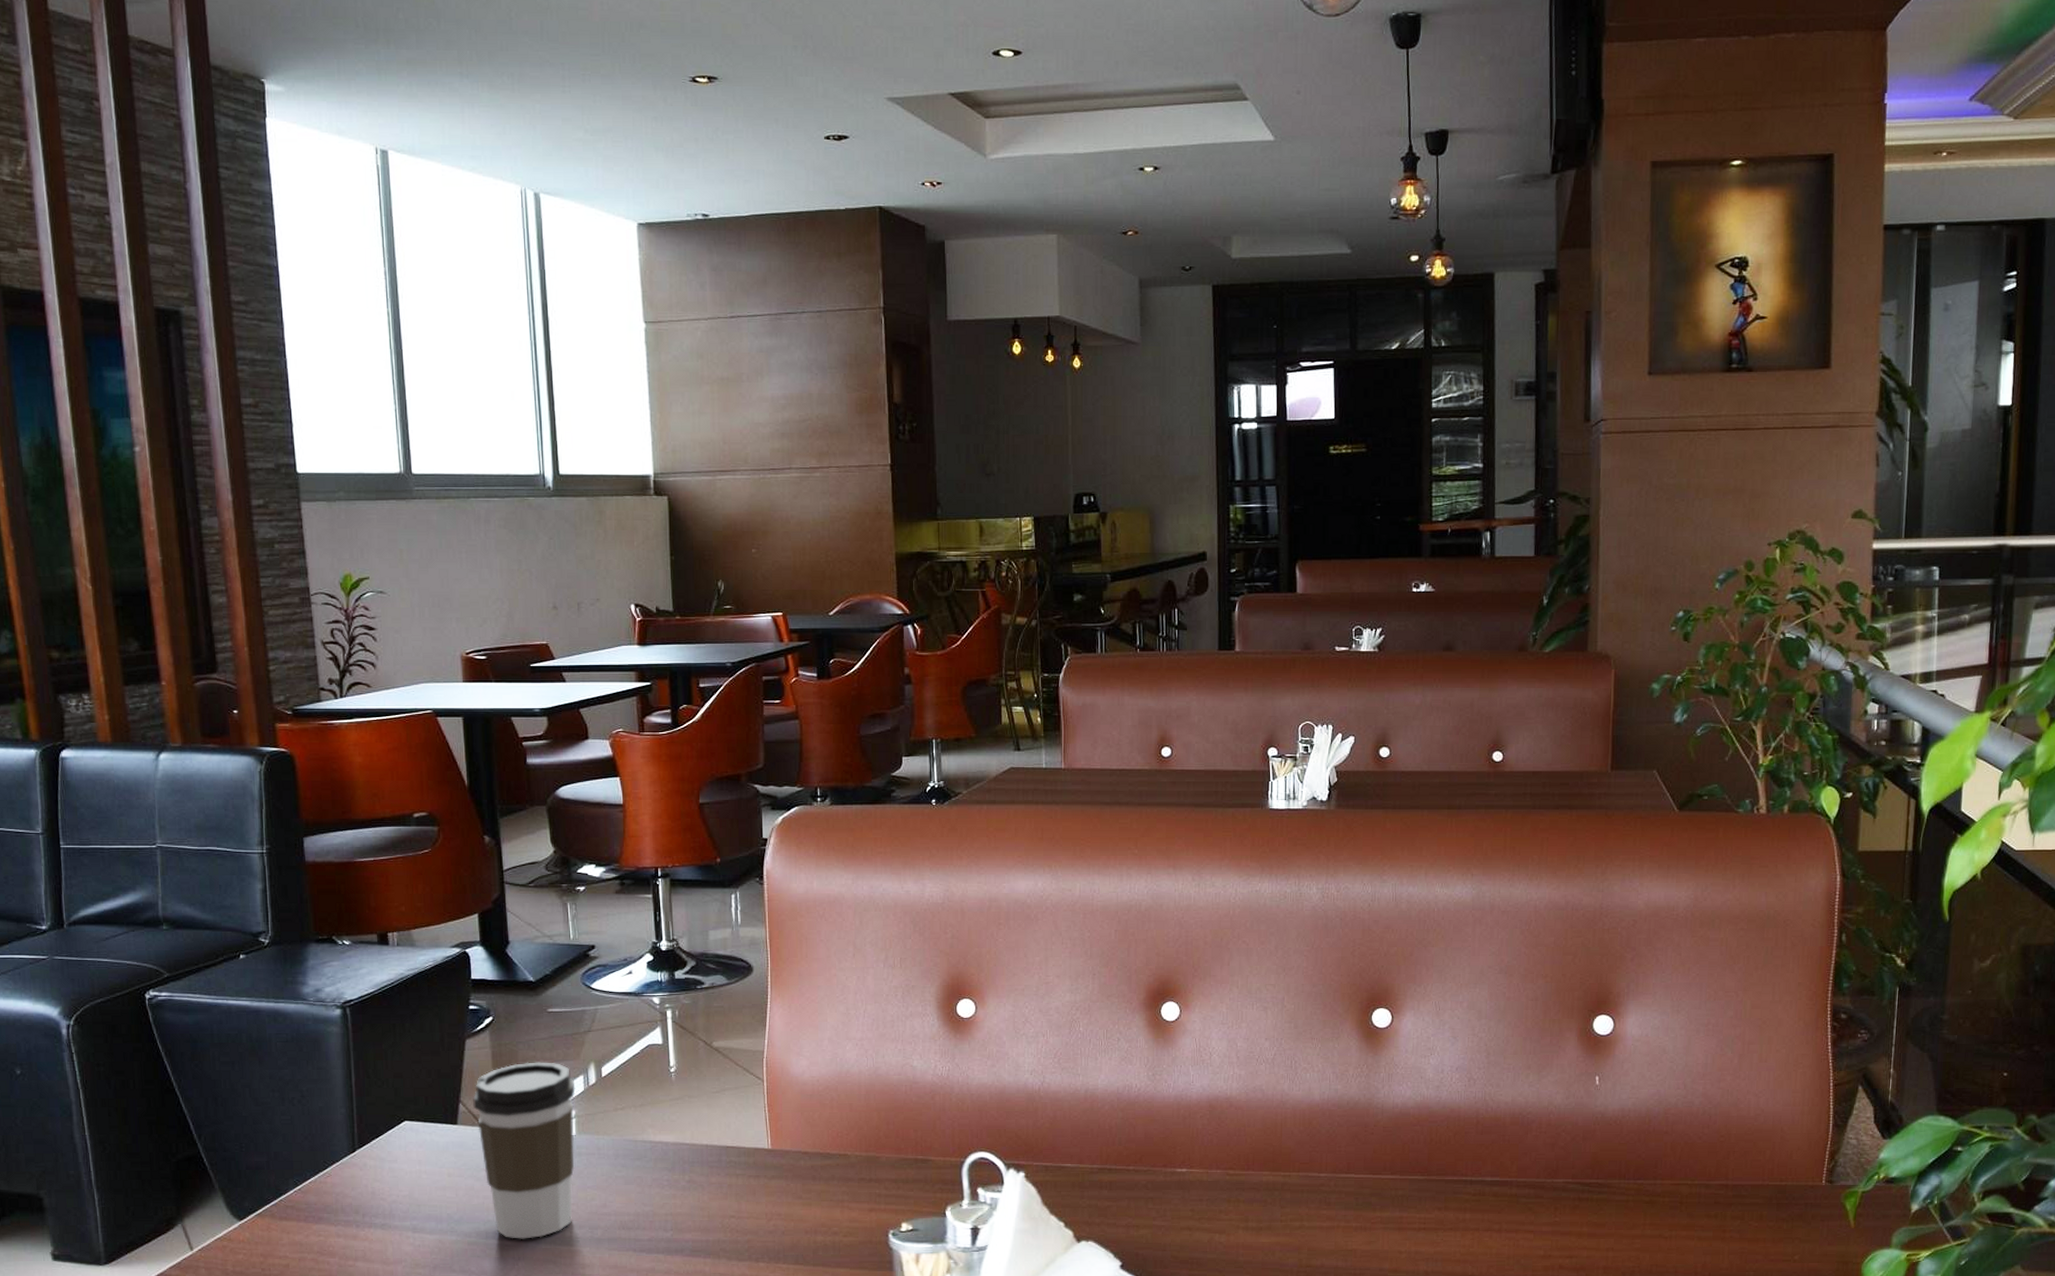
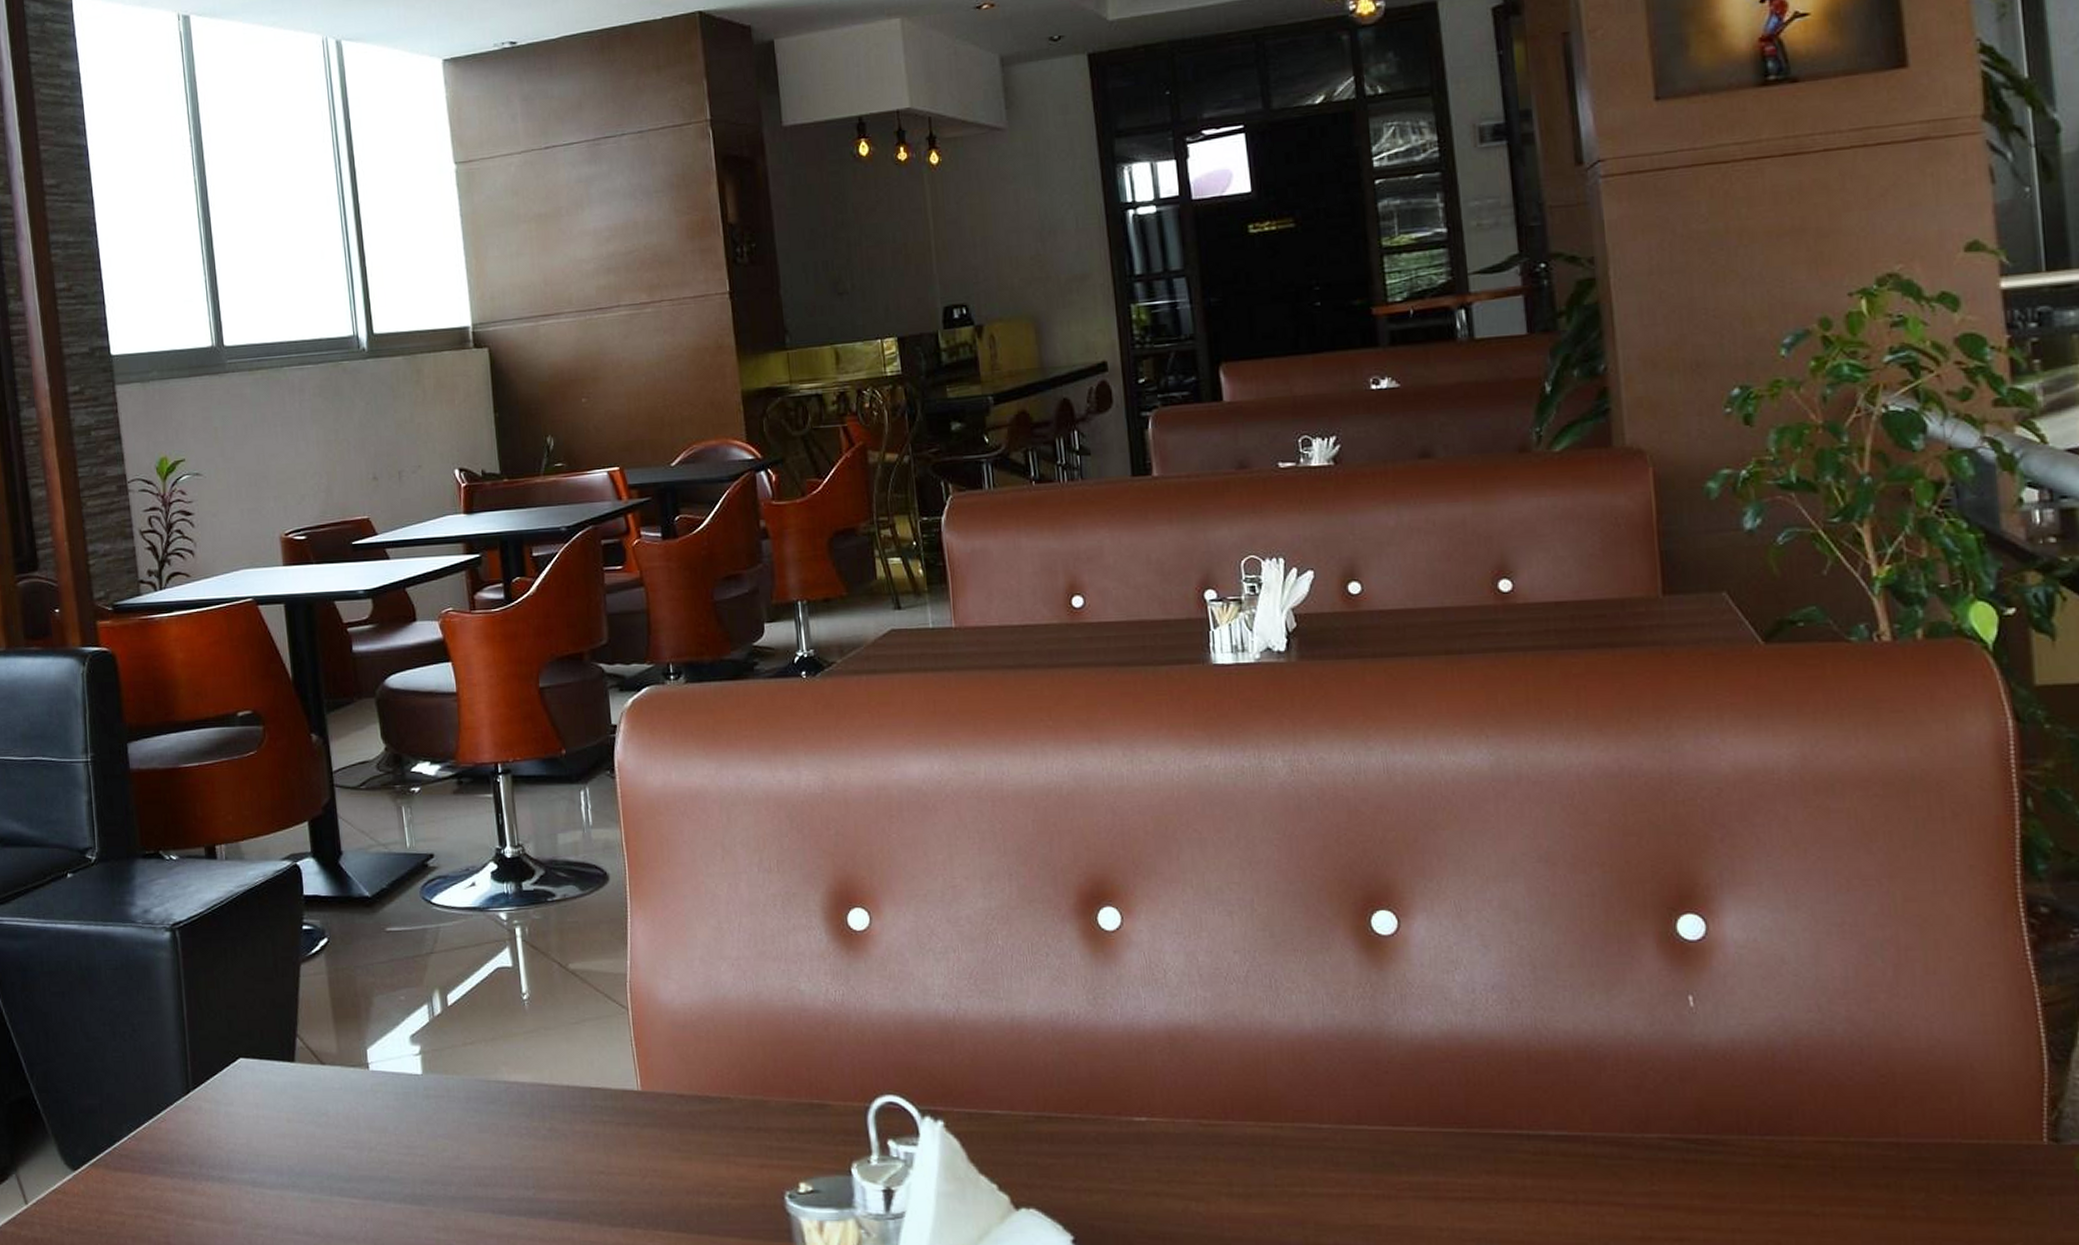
coffee cup: present [473,1062,576,1239] -> none [310,989,423,1196]

